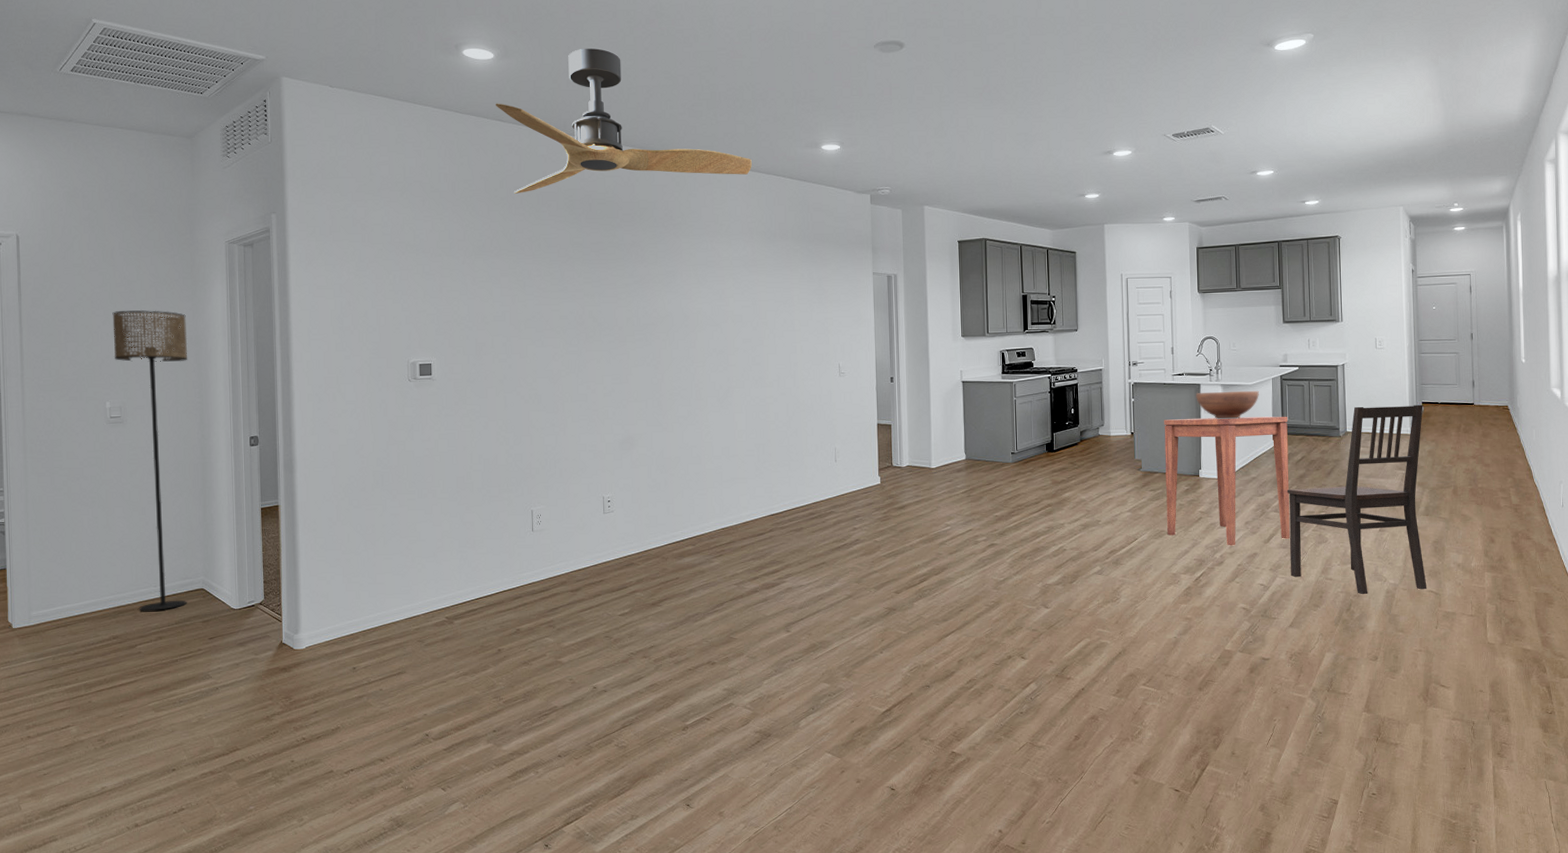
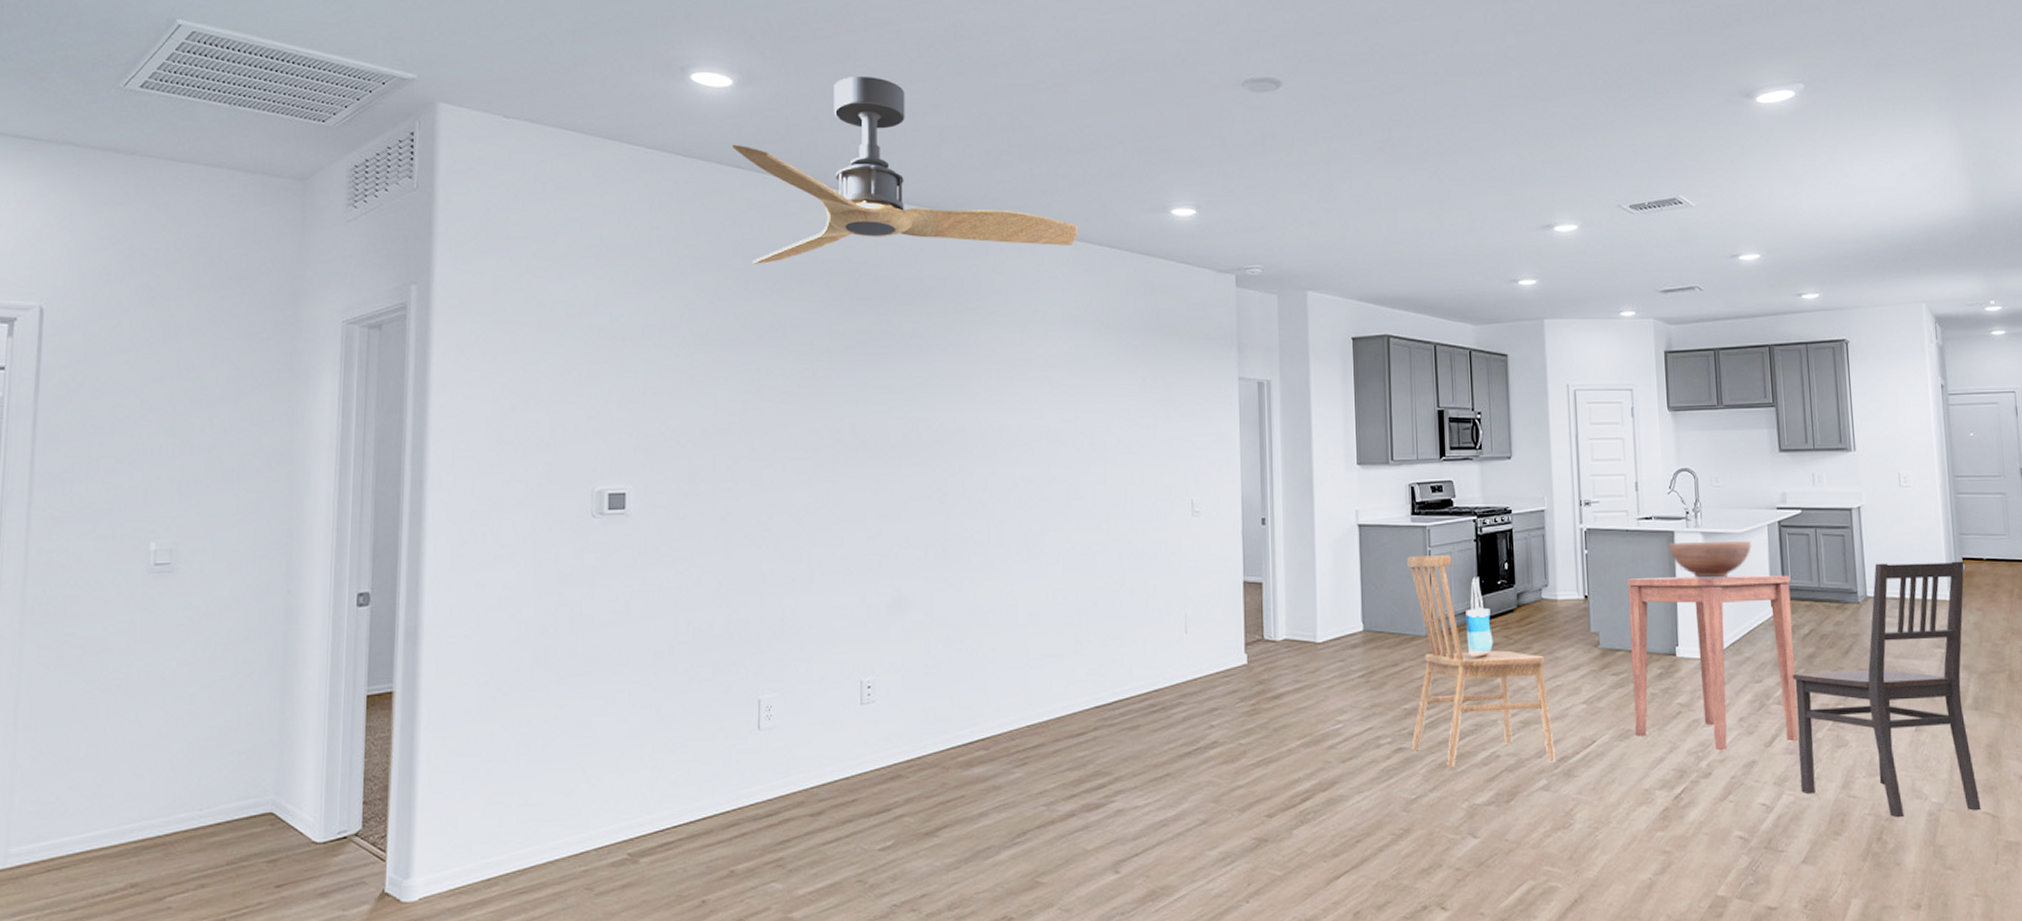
floor lamp: present [112,310,188,611] -> none [167,414,277,846]
dining chair: none [998,403,1107,558] -> present [1407,555,1555,767]
tote bag: none [1042,419,1062,478] -> present [1466,577,1493,657]

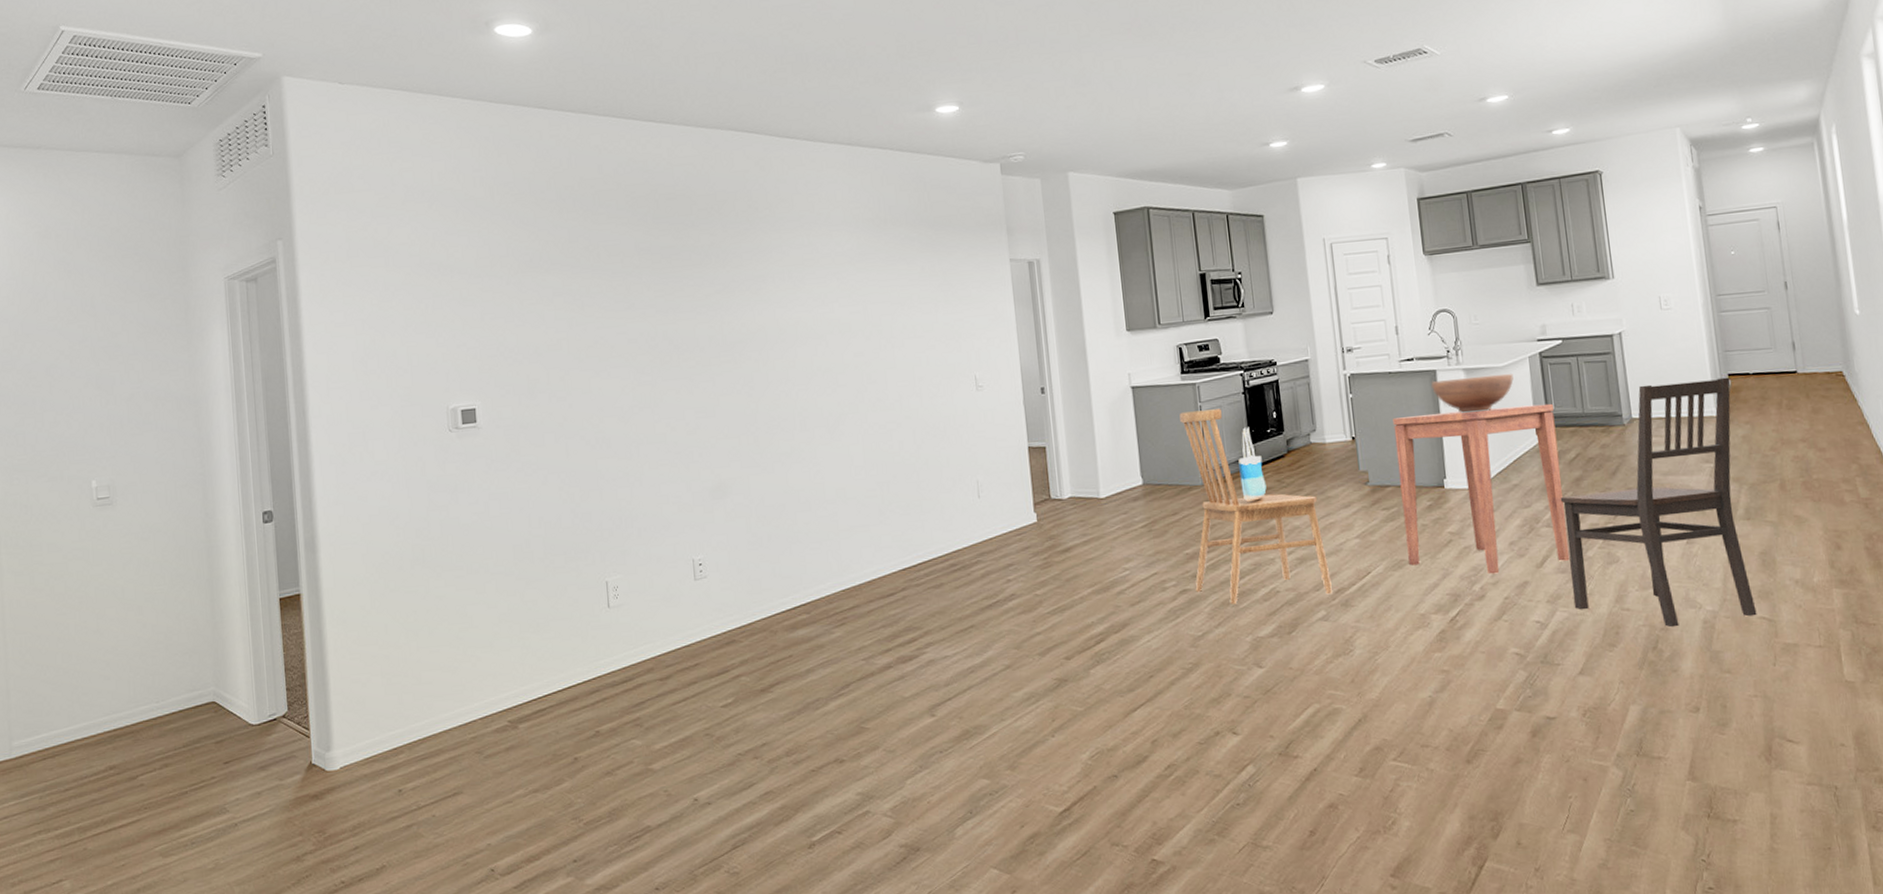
ceiling fan: present [733,77,1078,264] -> none [537,12,852,195]

